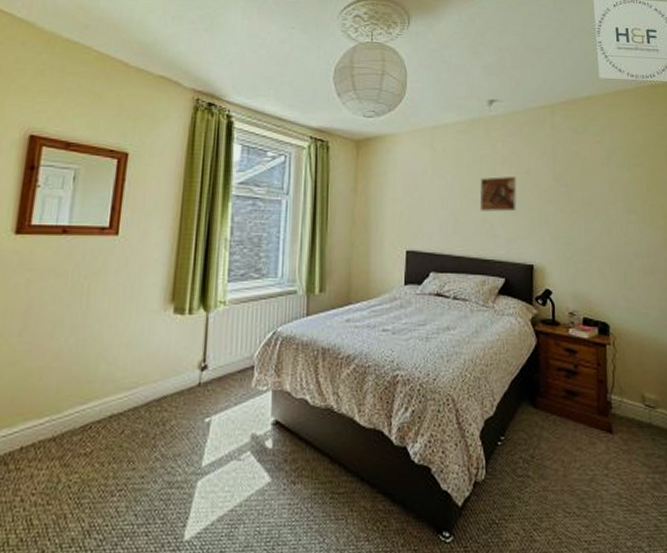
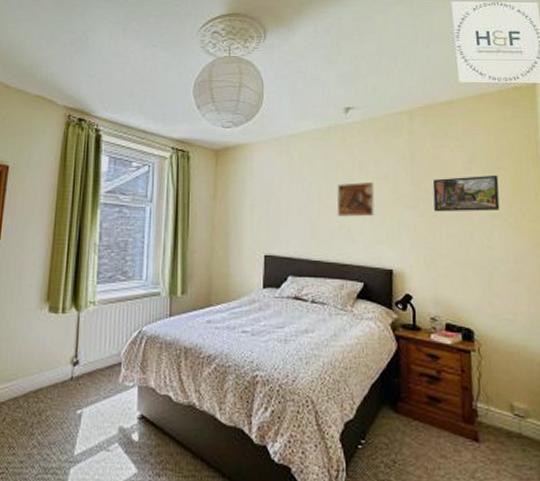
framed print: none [573,171,636,208] -> present [432,174,500,212]

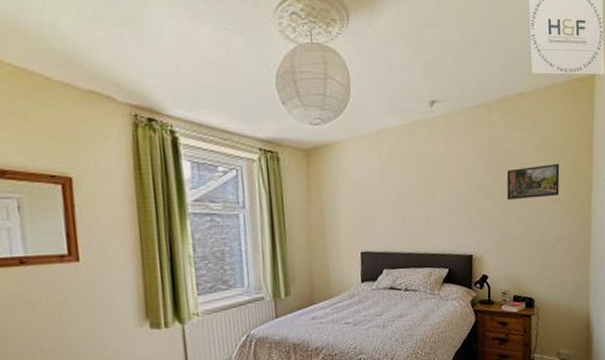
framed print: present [336,181,375,217] -> none [424,175,458,210]

